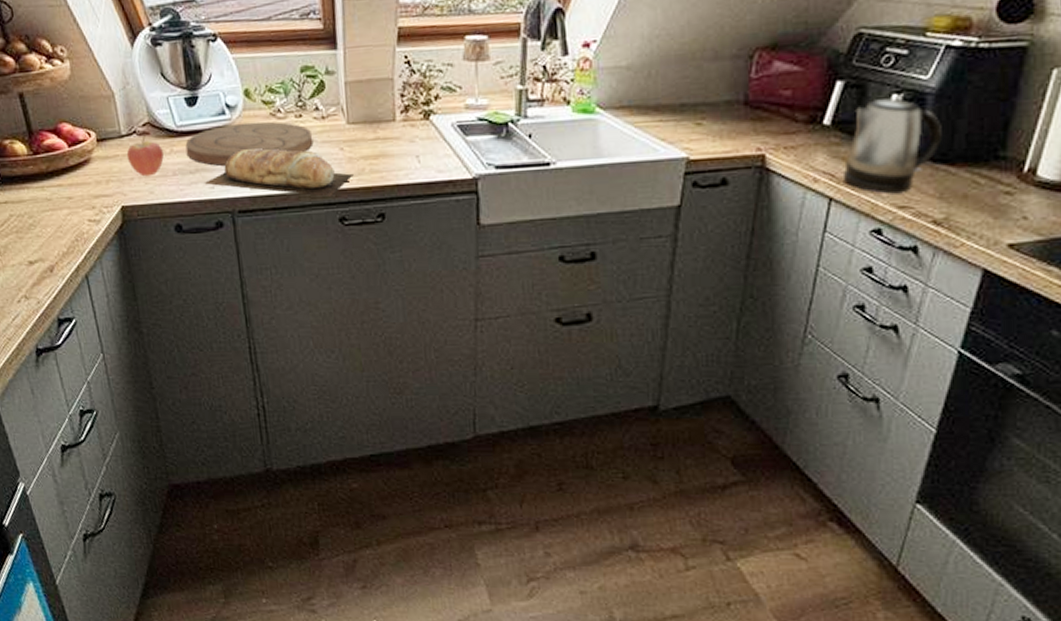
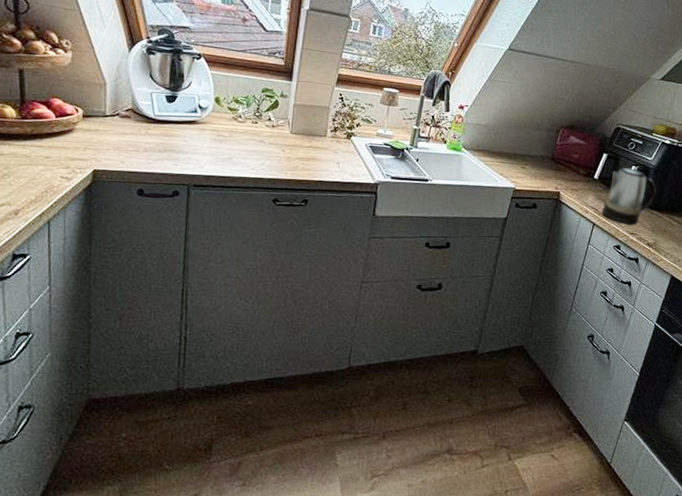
fruit: present [126,135,164,177] -> none [106,118,139,150]
cutting board: present [185,121,314,166] -> none [159,120,263,150]
bread loaf: present [204,147,354,197] -> none [169,139,289,183]

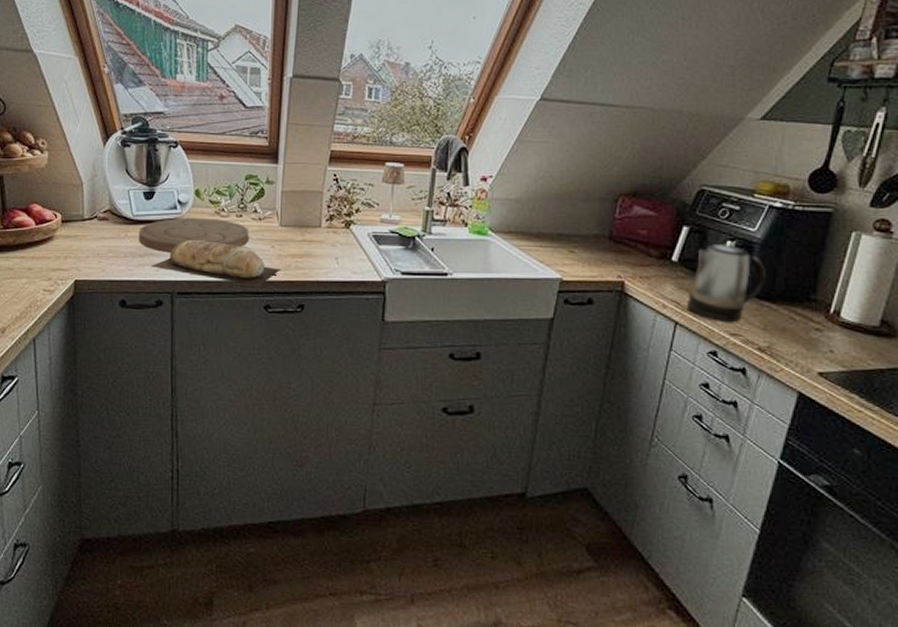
cutting board: none [159,120,263,150] -> present [138,217,250,252]
bread loaf: none [169,139,289,183] -> present [150,239,281,286]

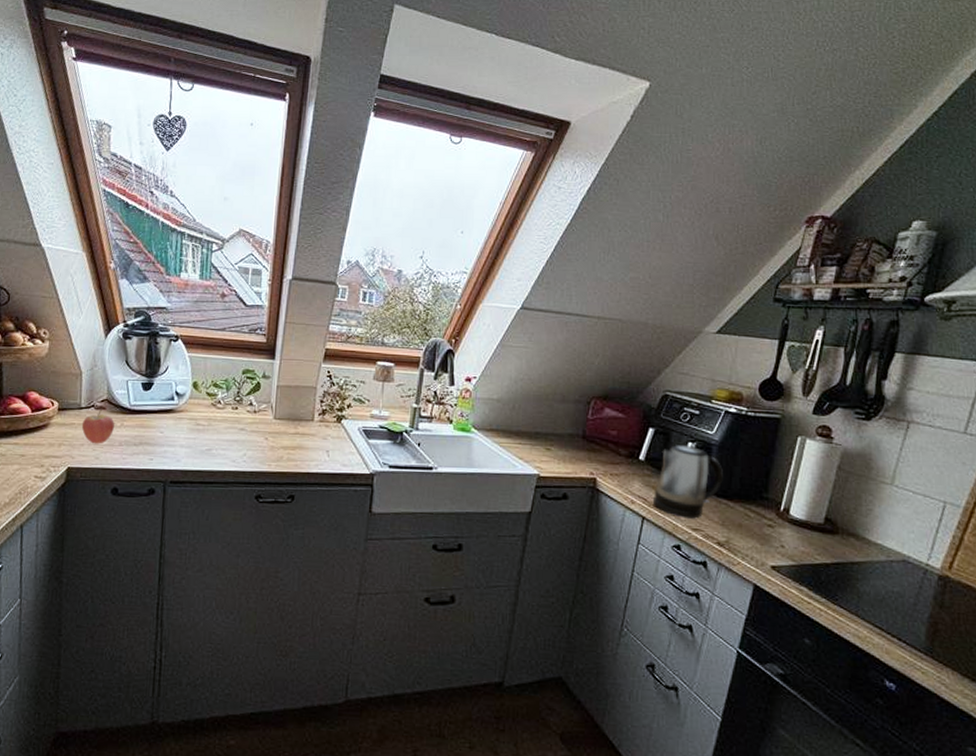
fruit: none [86,220,118,256] -> present [81,409,115,444]
cutting board: present [138,217,250,252] -> none [134,408,244,442]
bread loaf: present [150,239,281,286] -> none [145,429,273,477]

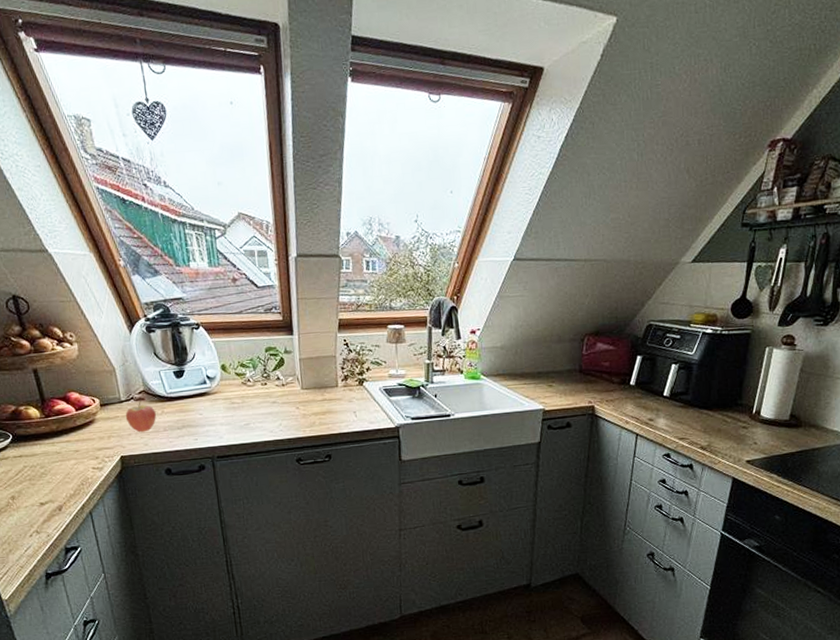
kettle: present [652,445,723,518] -> none [644,367,703,429]

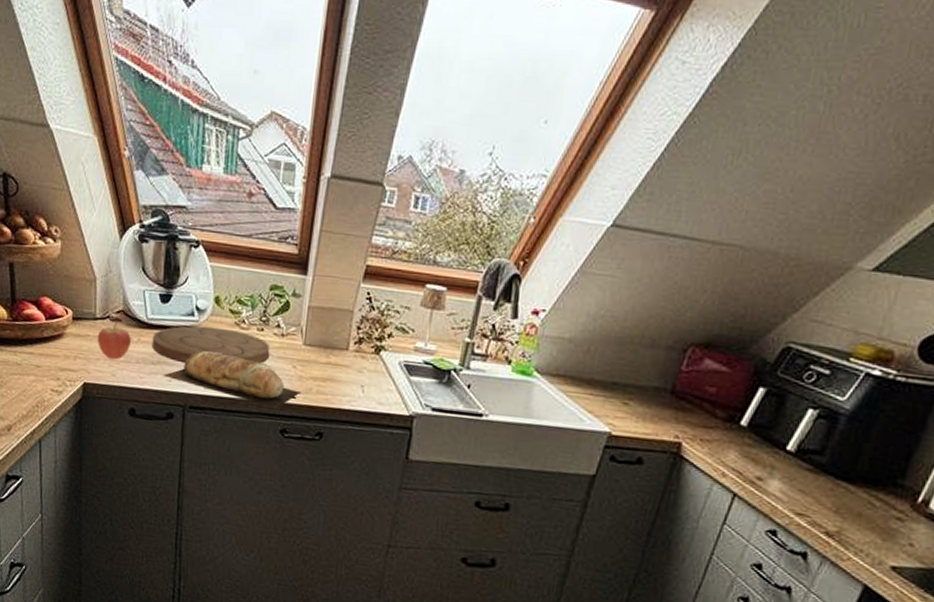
cutting board: none [174,388,276,423] -> present [152,325,270,363]
bread loaf: none [189,408,307,444] -> present [163,350,301,409]

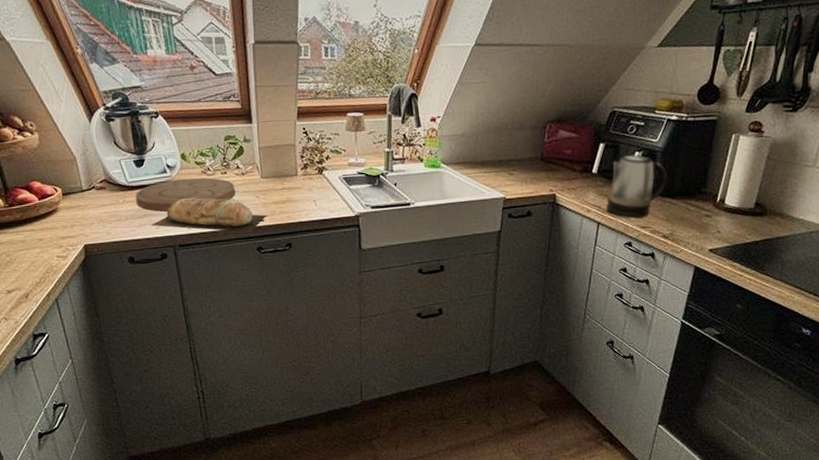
fruit: present [97,321,131,360] -> none [87,189,118,222]
kettle: none [749,410,849,501] -> present [606,154,667,218]

